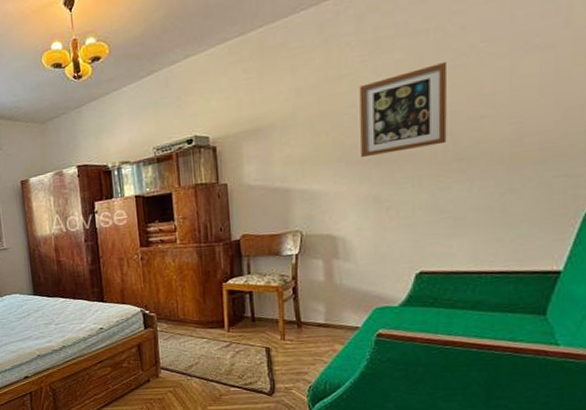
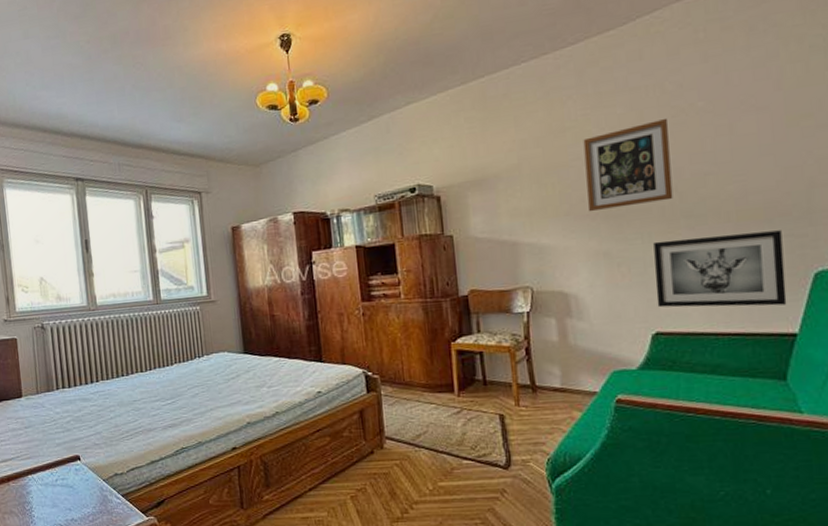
wall art: none [422,171,555,248] -> present [653,230,787,308]

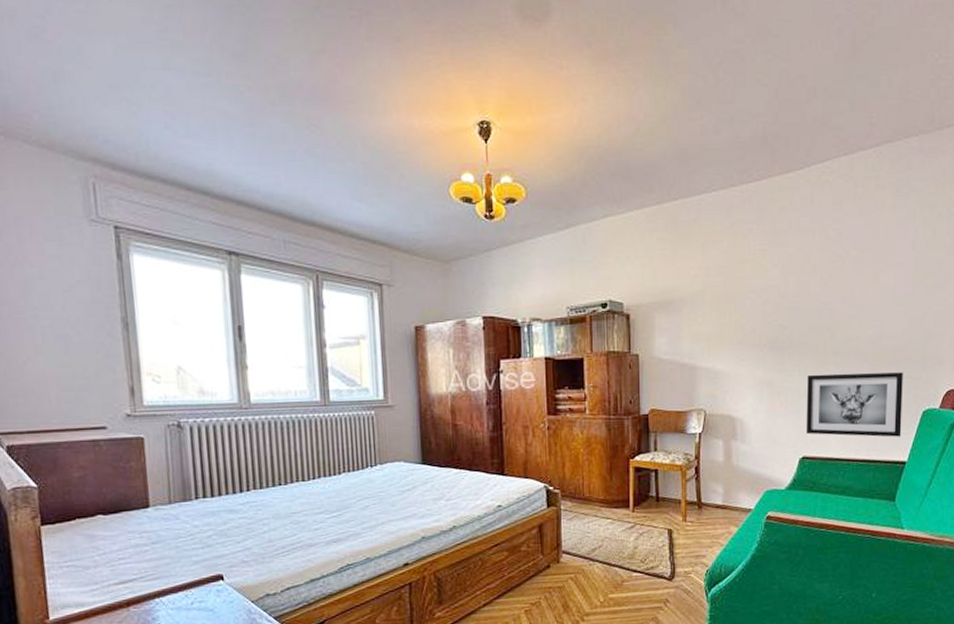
wall art: present [583,117,673,212] -> none [759,262,827,343]

